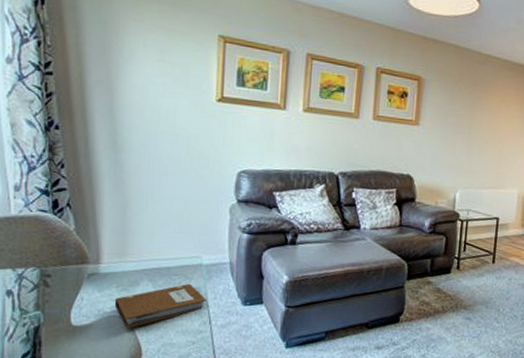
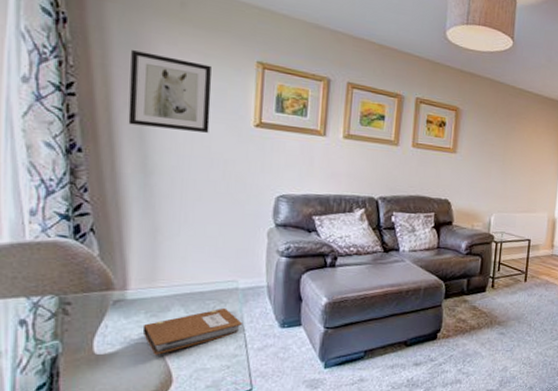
wall art: none [100,28,176,108] -> present [128,50,212,133]

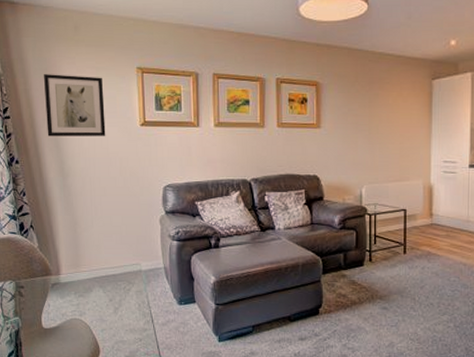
notebook: present [142,307,242,355] -> none [74,288,147,329]

